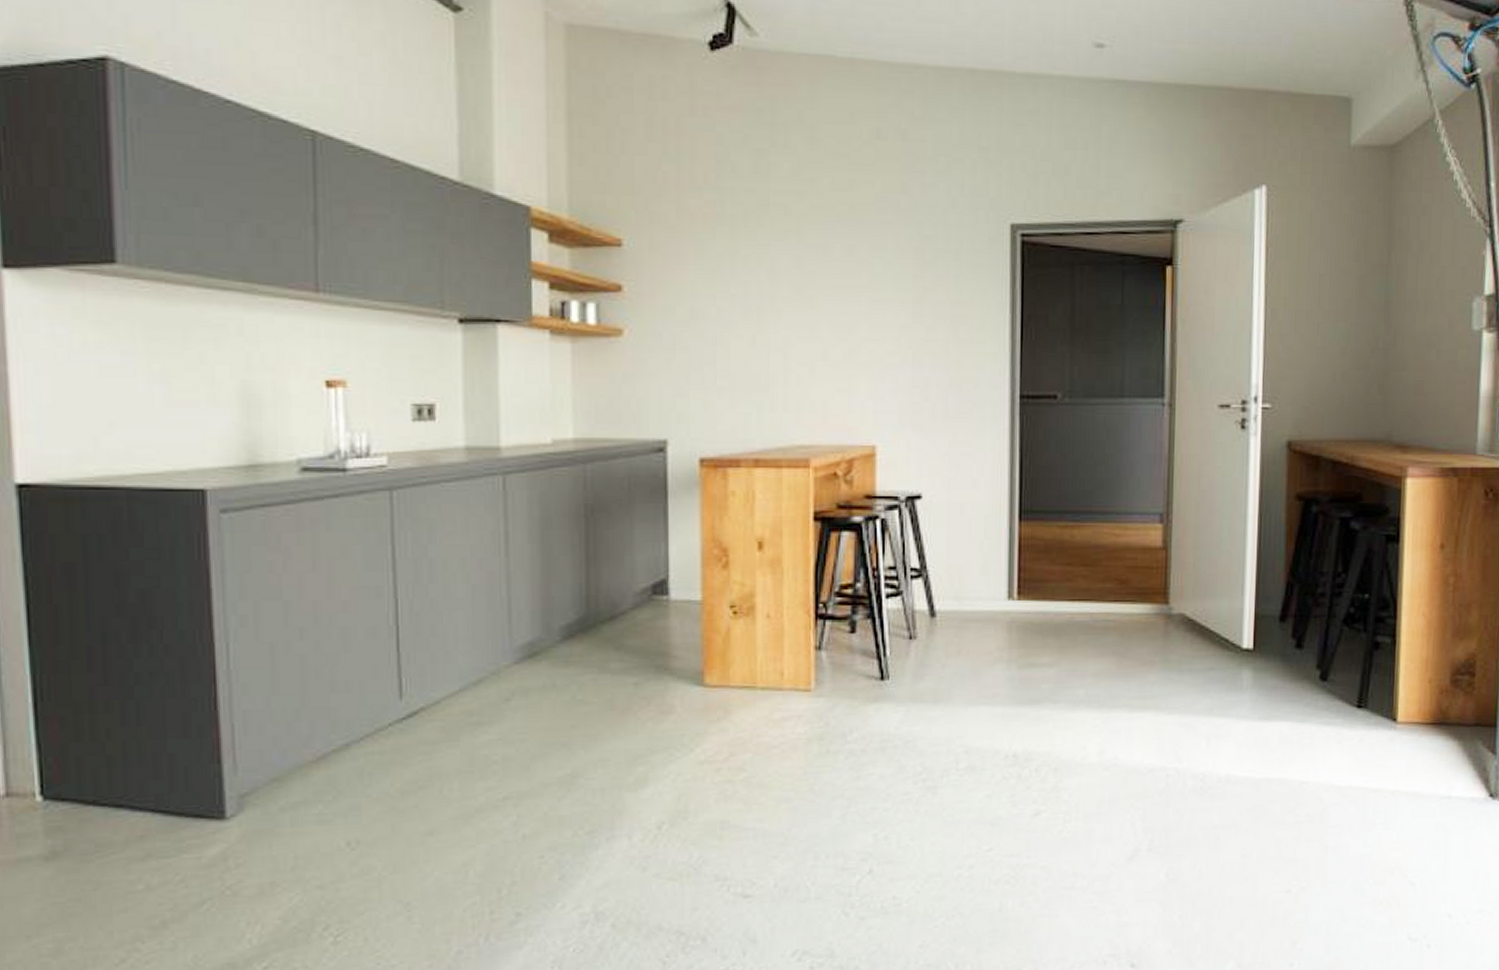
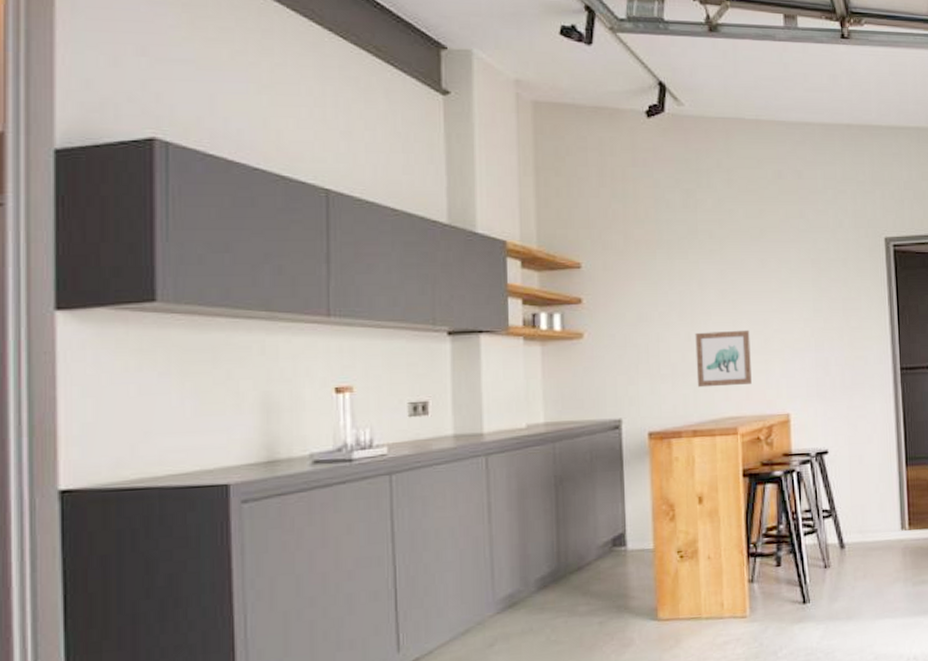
wall art: none [761,335,830,407] -> present [695,330,752,388]

